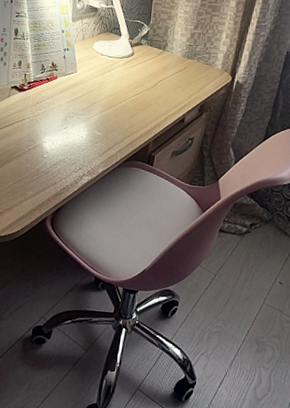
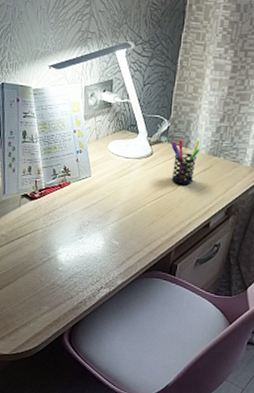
pen holder: none [149,42,176,84] -> present [170,139,200,185]

